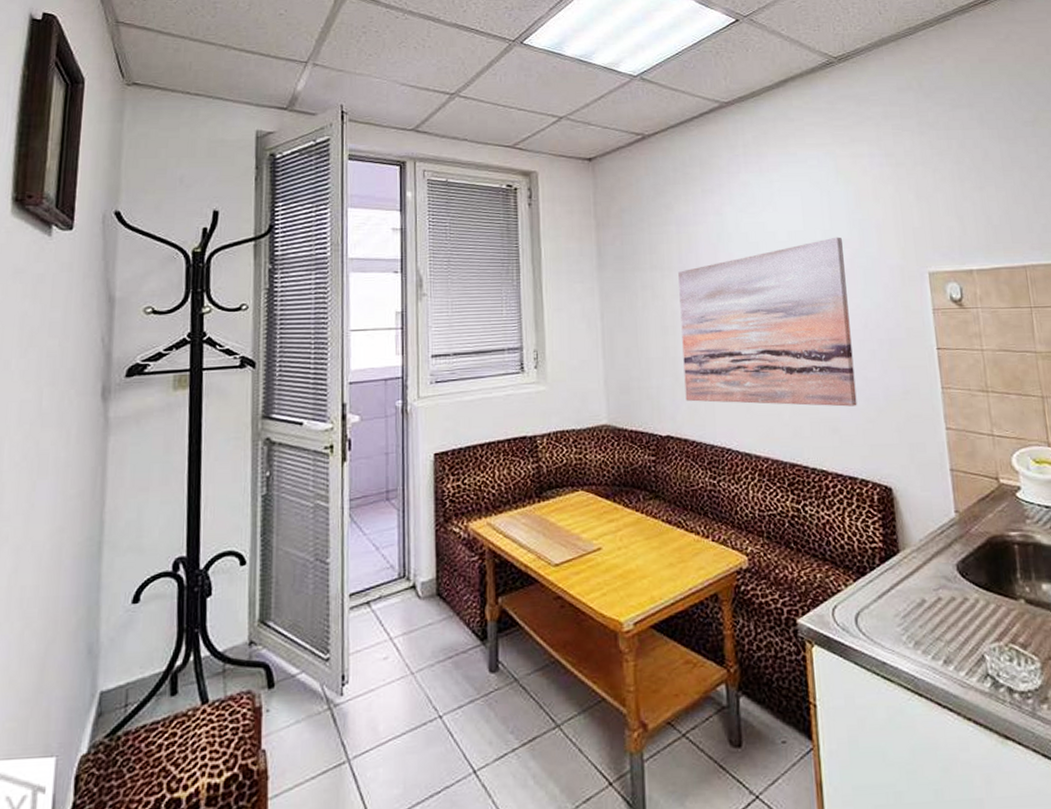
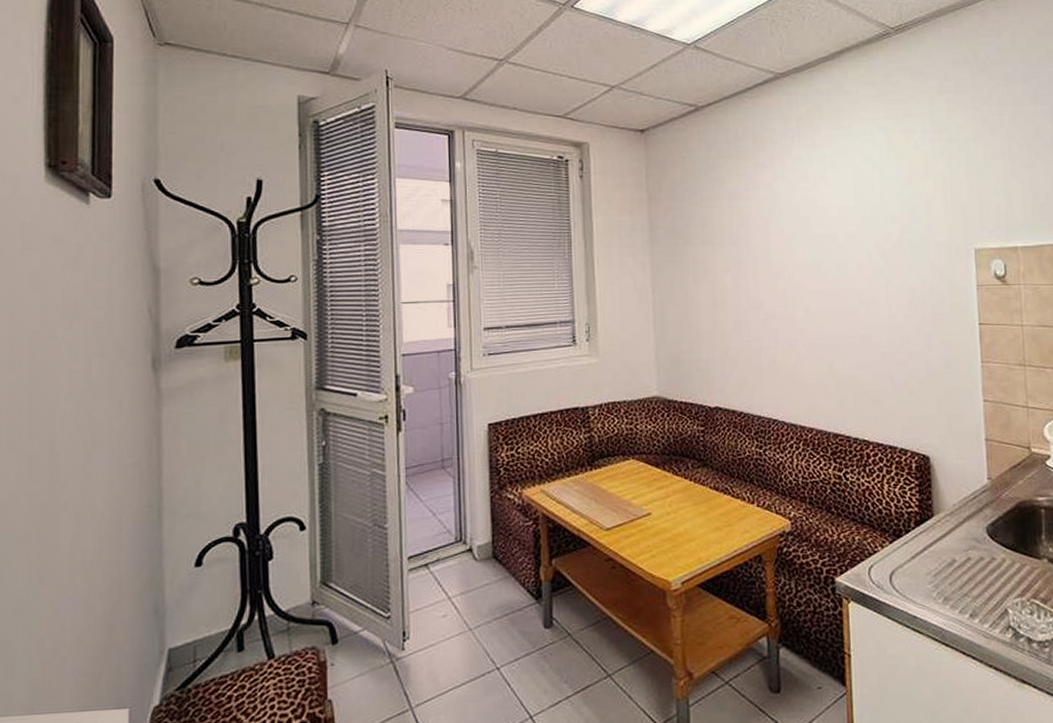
wall art: present [678,237,857,407] -> none [729,213,900,380]

